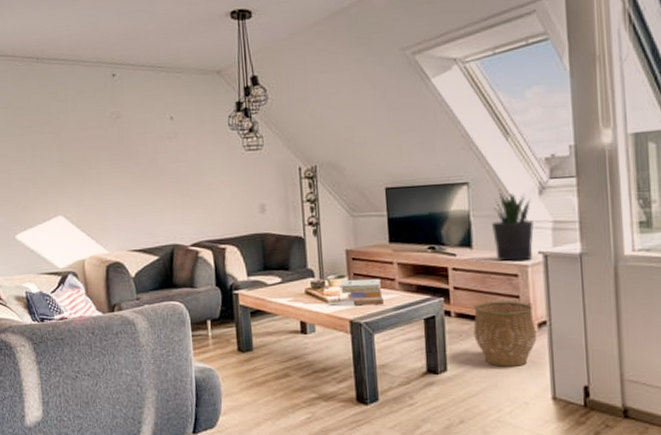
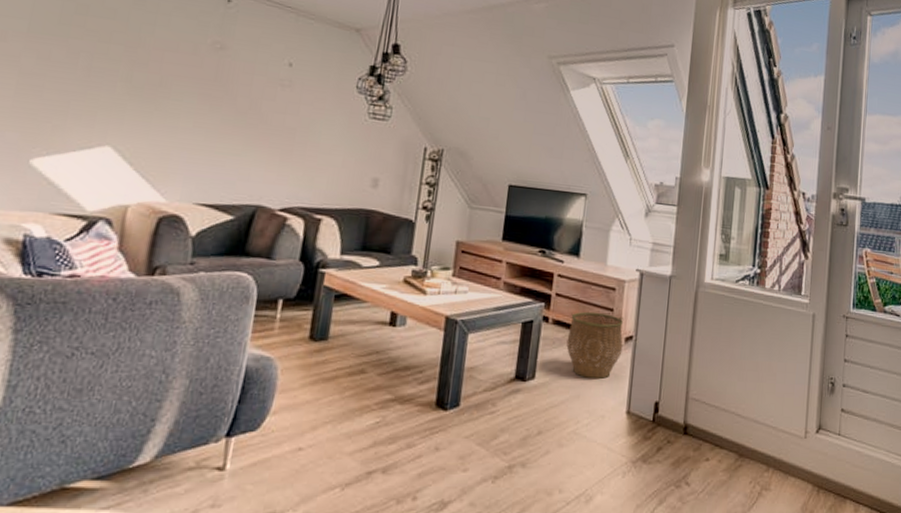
books: present [339,278,385,306] -> none [442,272,487,304]
planter: present [492,190,534,262] -> none [599,206,637,277]

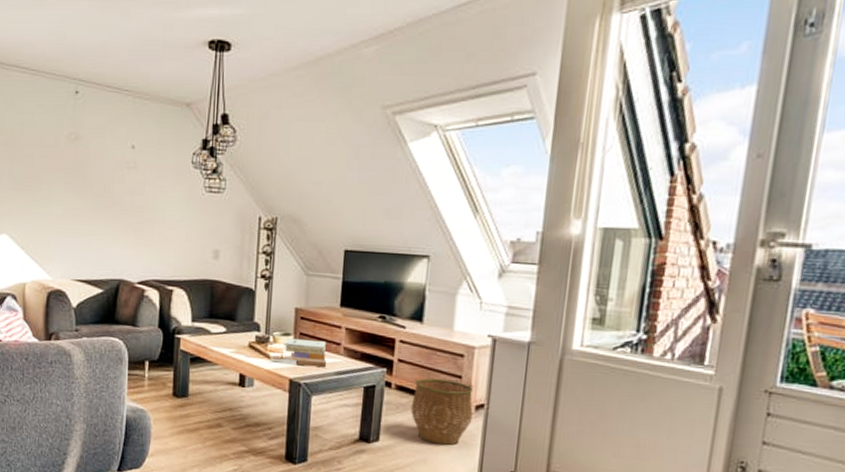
books: none [442,272,487,304] -> present [284,337,327,368]

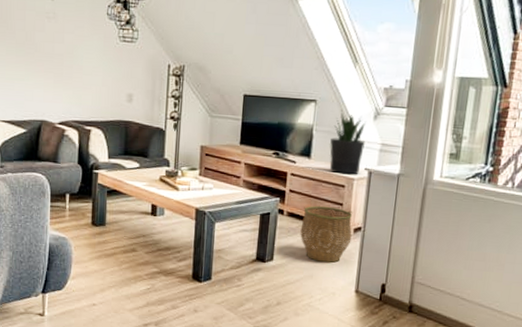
books: present [284,337,327,368] -> none [191,172,229,198]
planter: none [445,267,489,343] -> present [329,110,366,175]

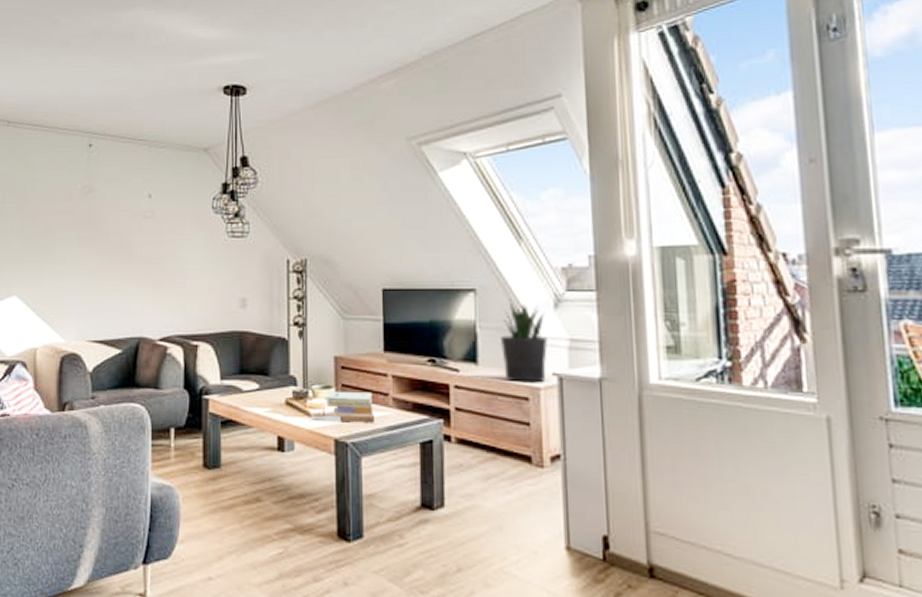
books: none [191,172,229,198] -> present [325,391,376,423]
basket: present [300,205,353,263] -> none [476,427,549,508]

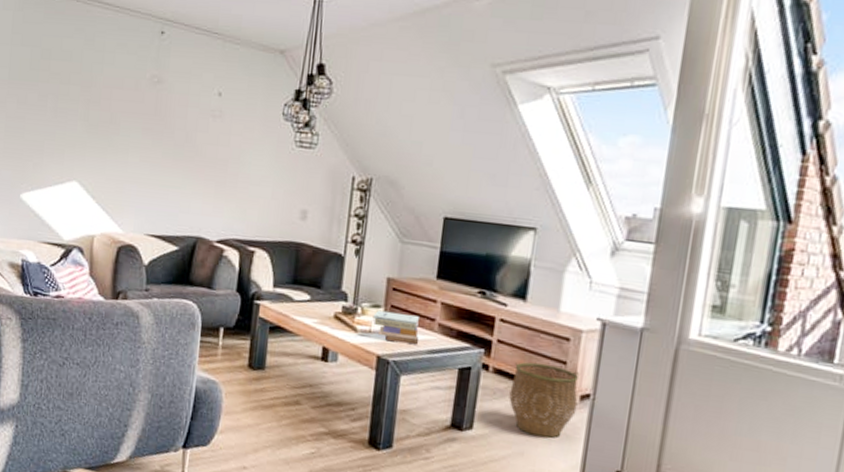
basket: none [476,427,549,508] -> present [509,362,580,438]
planter: present [501,300,547,383] -> none [550,242,600,326]

